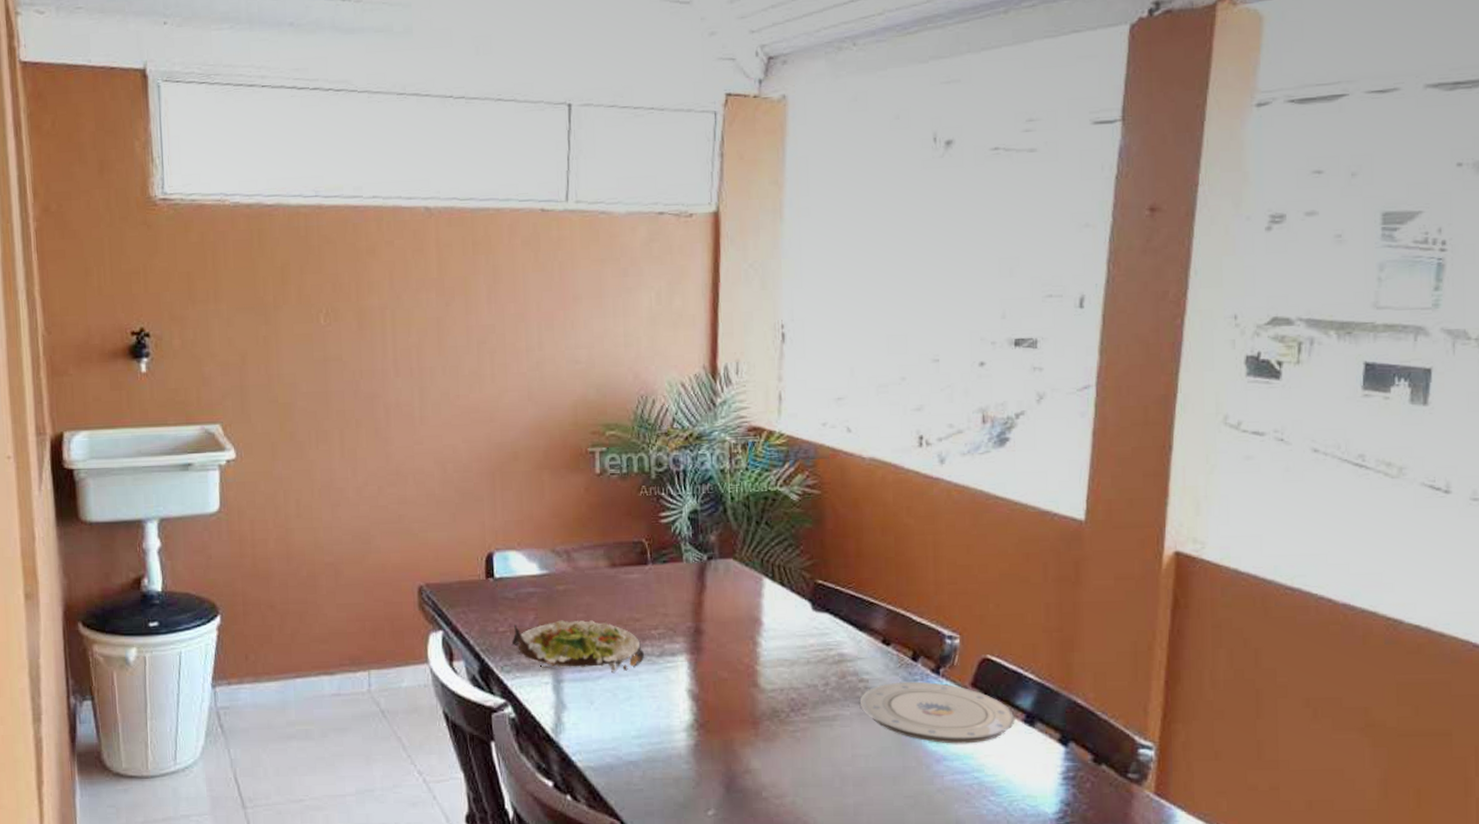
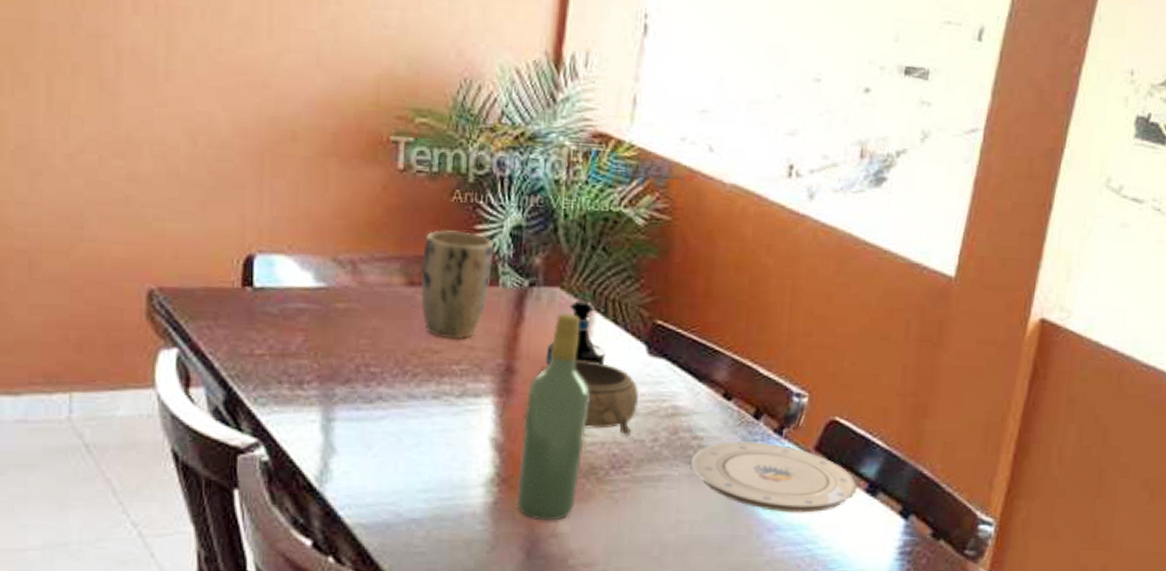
salad plate: present [511,620,645,672] -> none [270,345,442,413]
plant pot: none [619,519,677,609] -> present [420,230,494,340]
wine bottle: none [713,579,767,759] -> present [517,312,590,521]
decorative bowl: none [714,619,808,681] -> present [524,360,639,435]
tequila bottle: none [726,567,777,625] -> present [545,299,606,365]

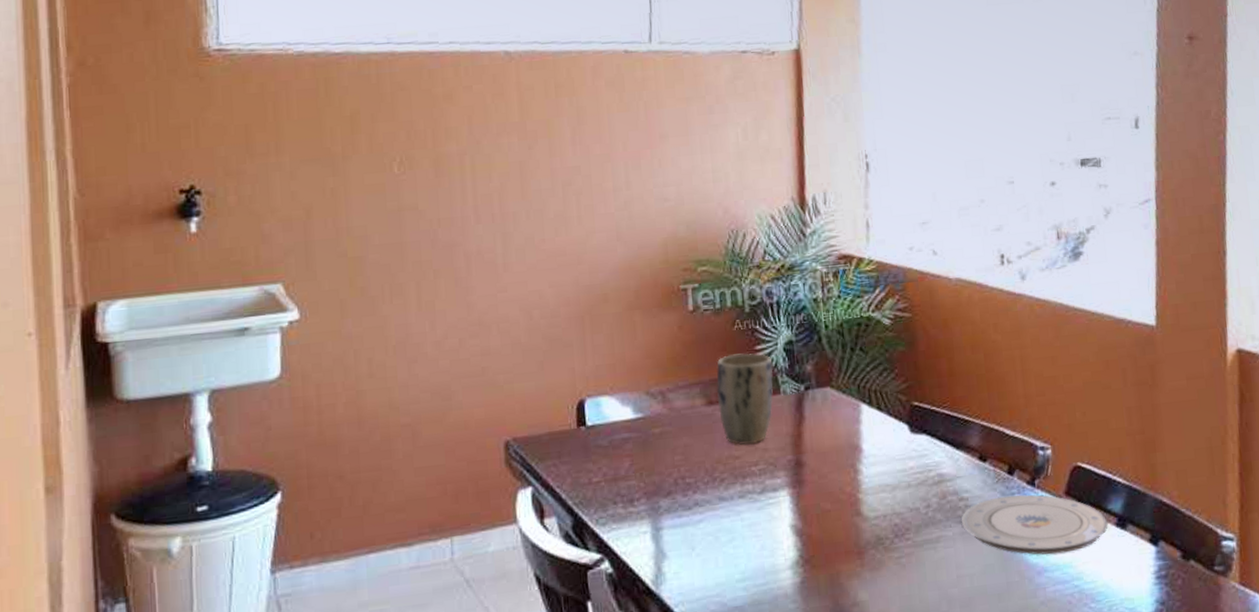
wine bottle: present [517,312,590,521] -> none [816,407,870,593]
decorative bowl: present [524,360,639,435] -> none [816,445,909,506]
tequila bottle: present [545,299,606,365] -> none [826,394,876,455]

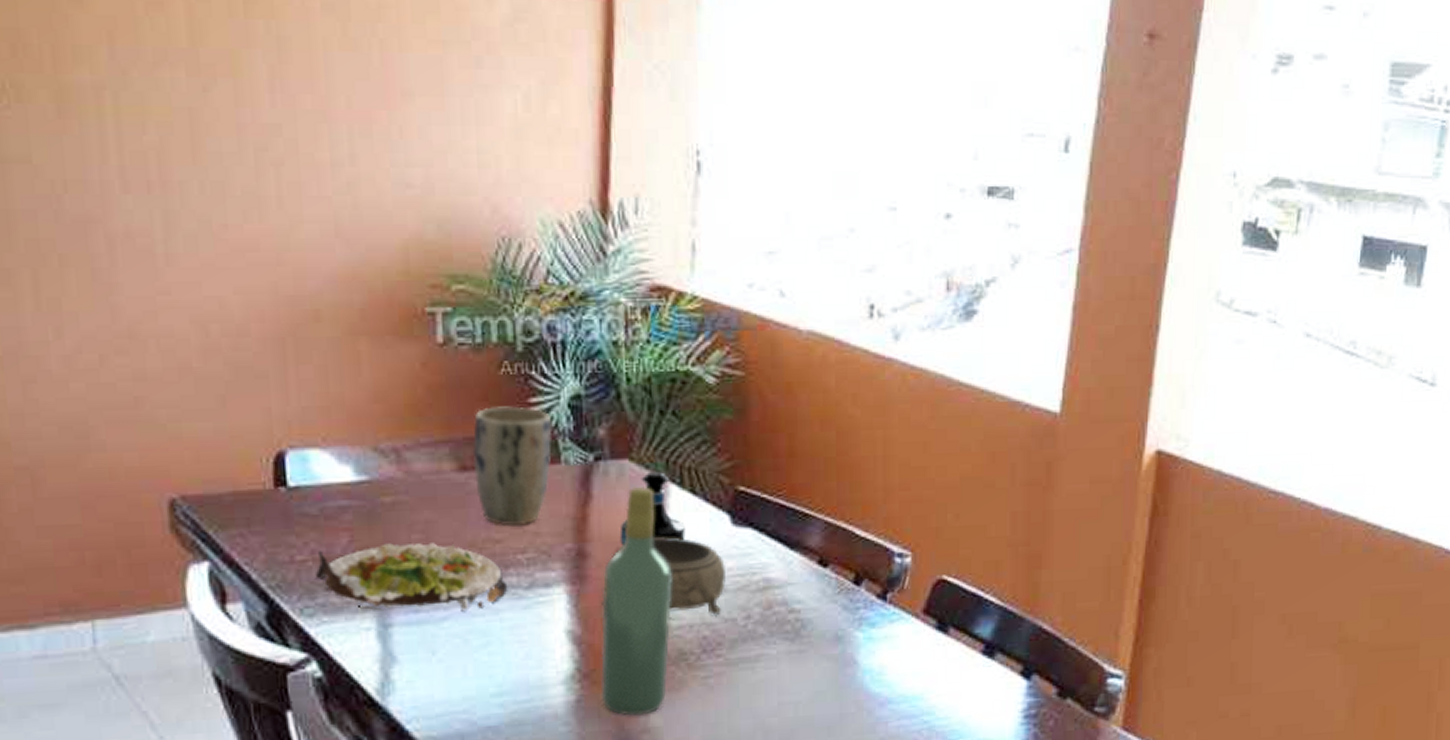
salad plate: none [606,461,746,518] -> present [315,543,508,612]
wine bottle: none [816,407,870,593] -> present [601,486,672,716]
decorative bowl: none [816,445,909,506] -> present [602,537,726,615]
tequila bottle: none [826,394,876,455] -> present [619,471,686,546]
plate: present [962,494,1108,555] -> none [790,610,973,684]

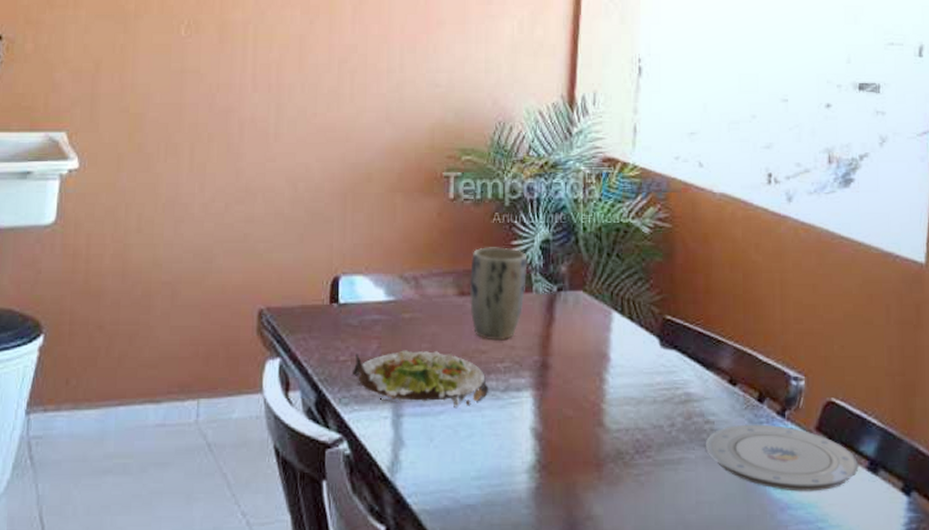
wine bottle: present [601,486,672,716] -> none [556,312,613,504]
decorative bowl: present [602,537,726,615] -> none [559,355,655,422]
tequila bottle: present [619,471,686,546] -> none [574,301,624,360]
plate: none [790,610,973,684] -> present [706,424,859,492]

